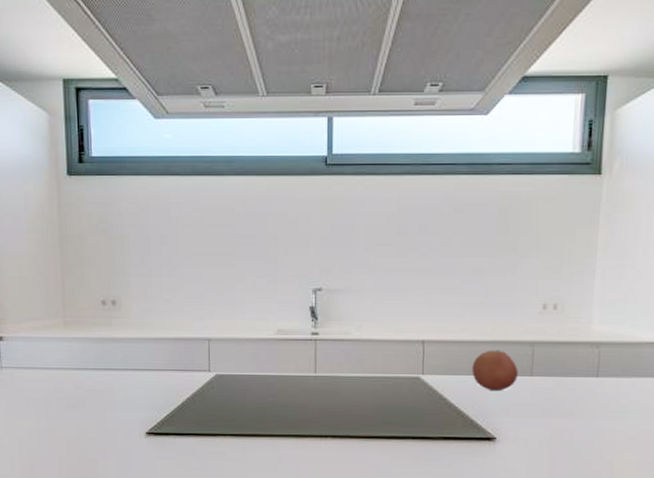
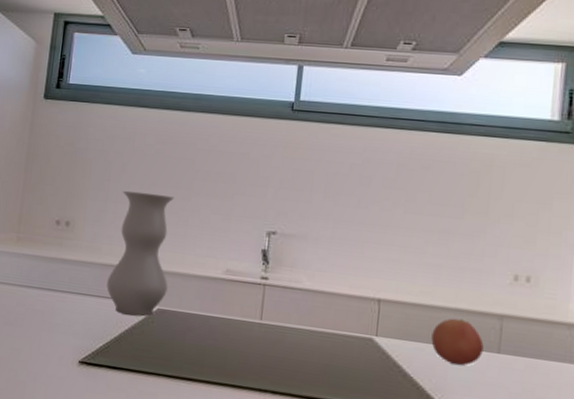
vase: none [162,263,223,384] -> present [106,190,174,316]

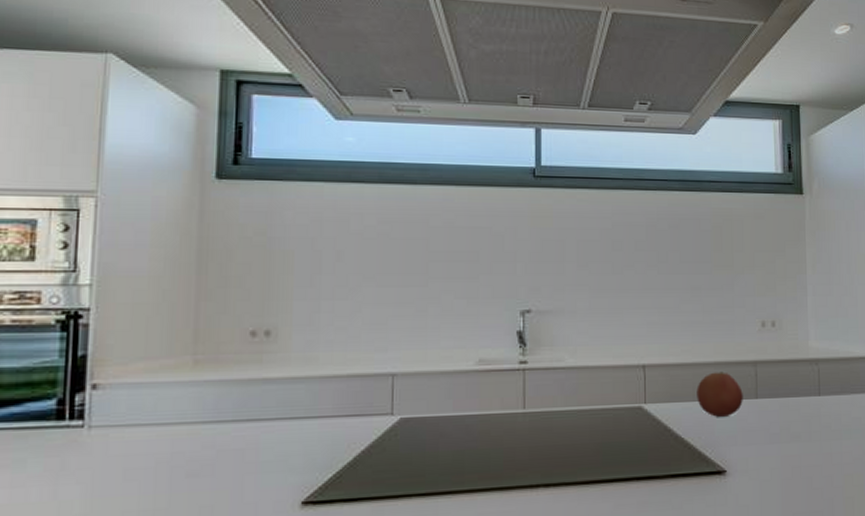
vase: present [106,190,174,316] -> none [330,283,410,433]

